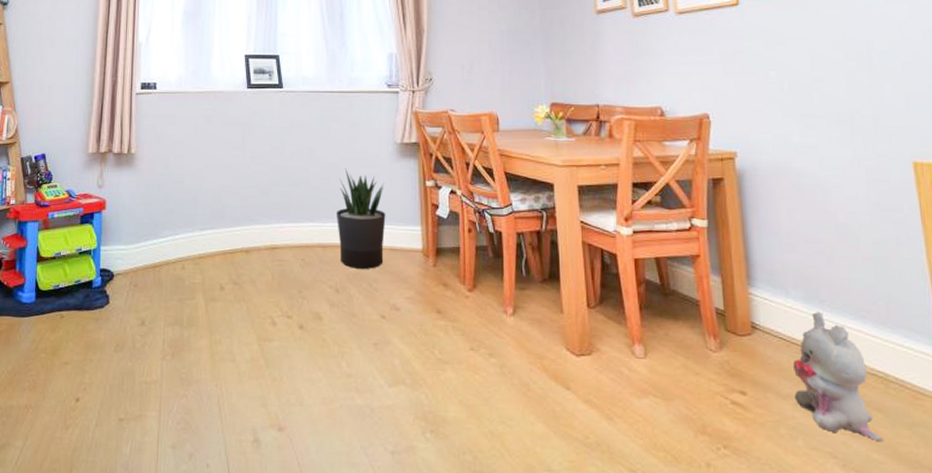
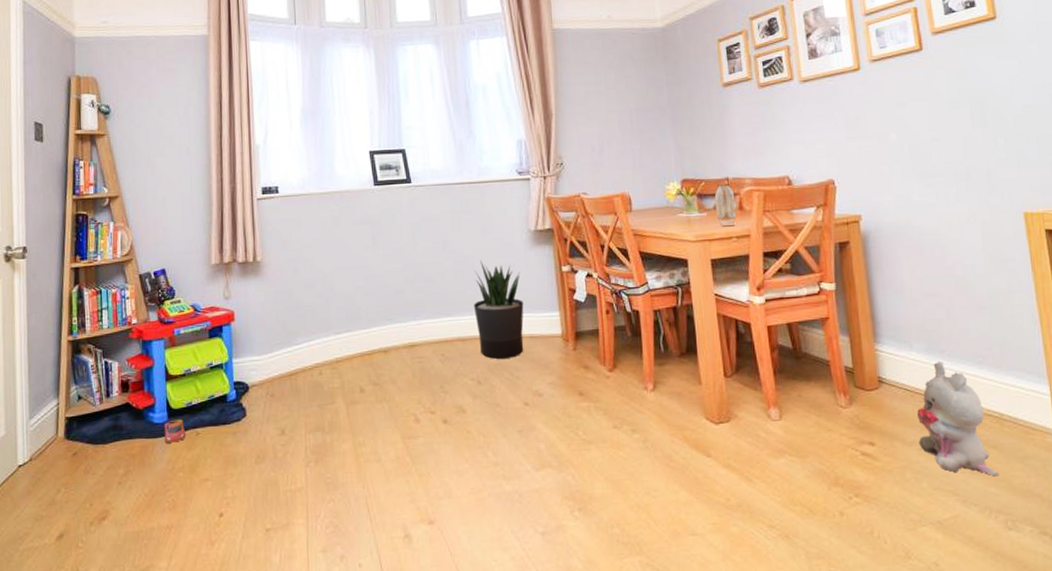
toy car: none [30,300,51,323] -> present [163,419,185,443]
vase: none [584,110,606,154] -> present [714,183,737,227]

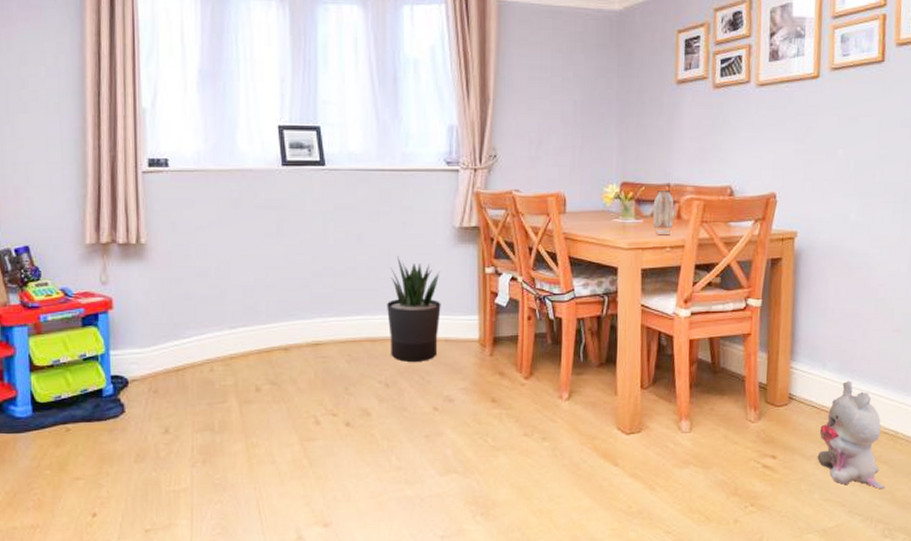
toy car: present [163,419,185,443] -> none [27,414,53,439]

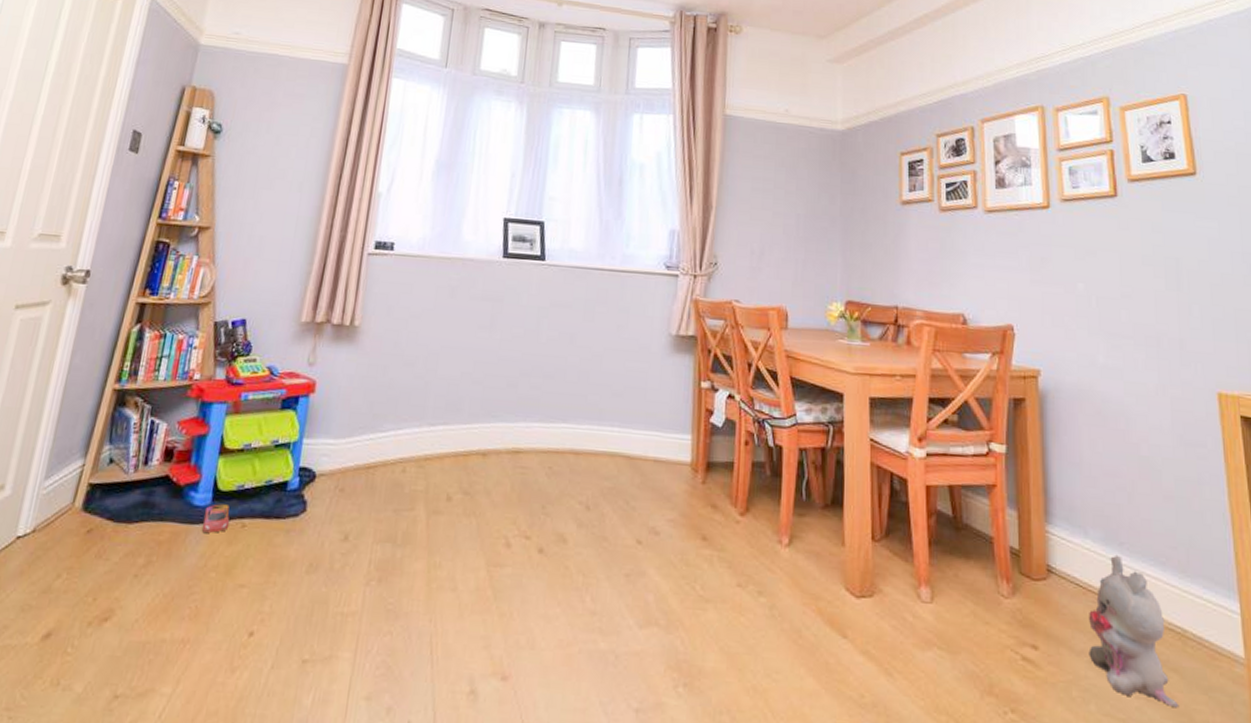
toy car: none [27,414,53,439] -> present [202,504,230,533]
planter: present [387,255,441,362] -> none [594,360,654,483]
vase: present [652,189,674,236] -> none [880,311,903,363]

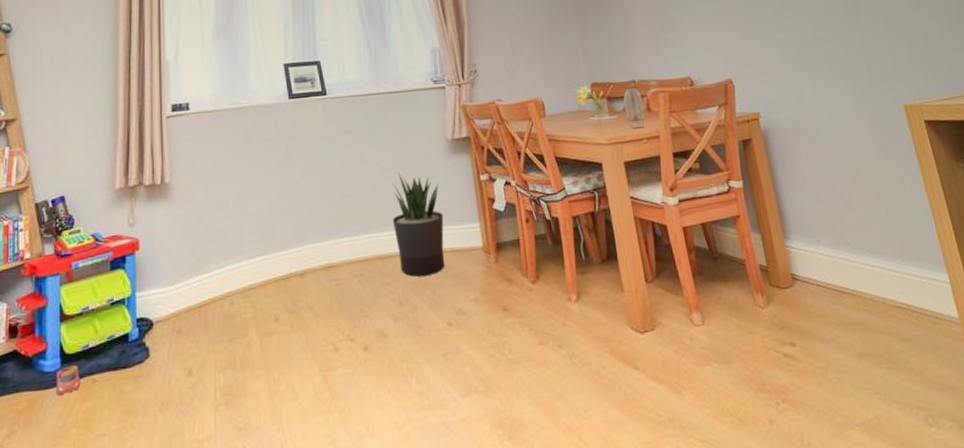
planter: none [594,360,654,483] -> present [393,171,445,277]
vase: none [880,311,903,363] -> present [623,86,645,129]
plush toy: present [1088,554,1180,709] -> none [831,254,915,371]

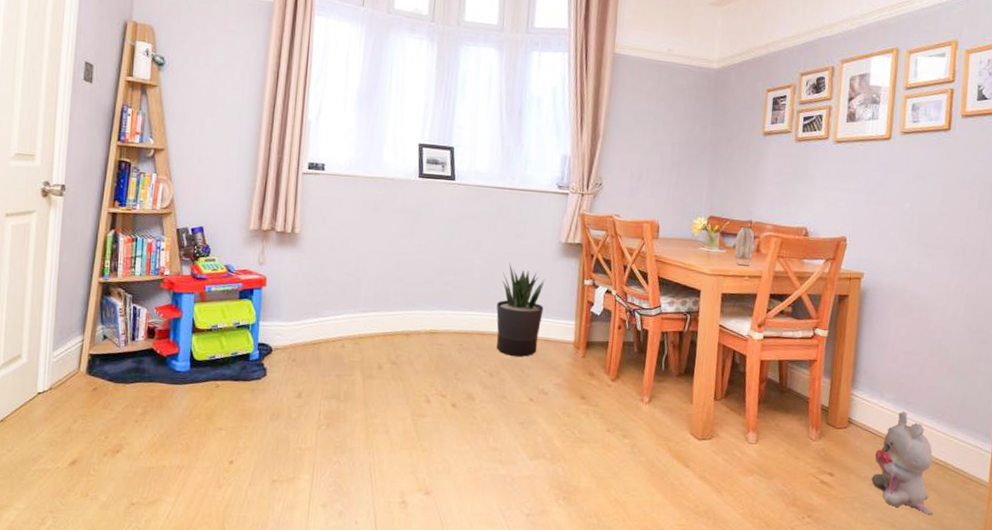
toy car: present [55,365,80,394] -> none [184,370,206,391]
plush toy: none [831,254,915,371] -> present [871,411,934,516]

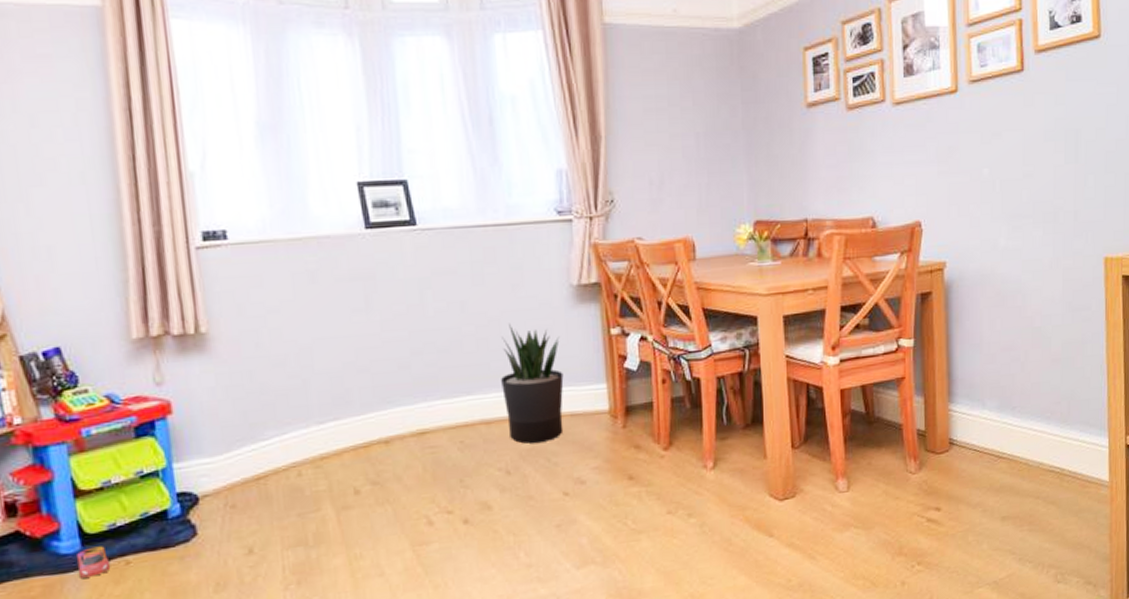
toy car: none [184,370,206,391] -> present [75,546,109,578]
vase: present [734,225,755,266] -> none [791,225,814,277]
plush toy: present [871,411,934,516] -> none [983,418,1055,532]

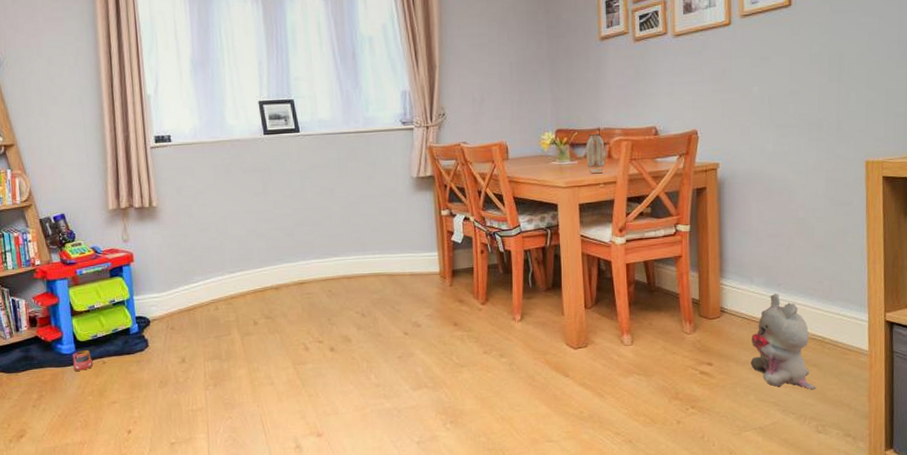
planter: present [501,323,564,444] -> none [359,204,405,294]
vase: none [791,225,814,277] -> present [586,133,605,174]
plush toy: none [983,418,1055,532] -> present [750,293,816,390]

